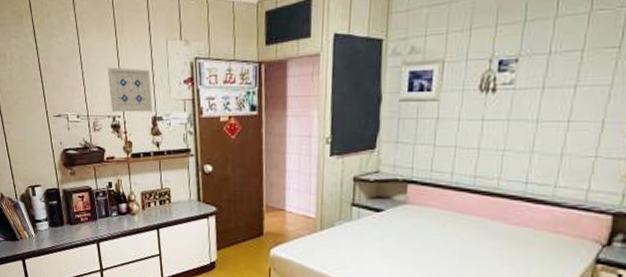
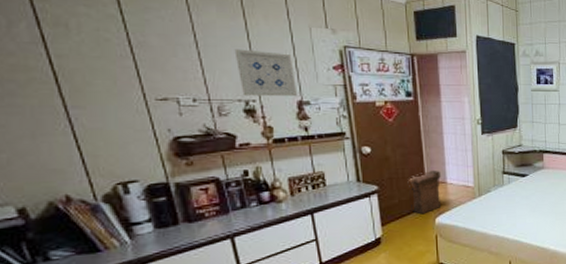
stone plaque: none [245,194,280,243] -> present [407,170,441,215]

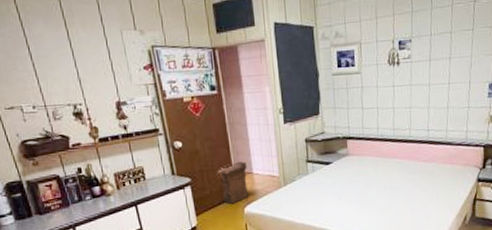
wall art: present [234,49,298,97] -> none [61,57,116,101]

